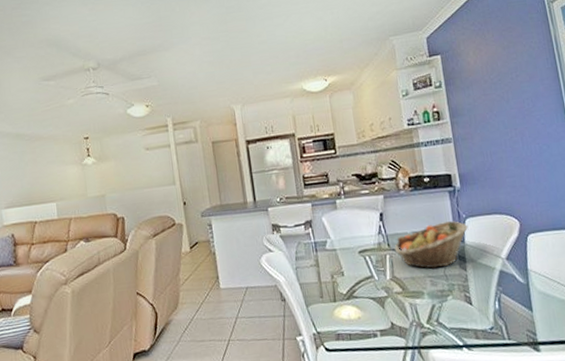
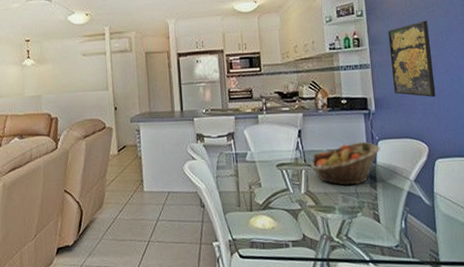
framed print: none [469,87,525,169] -> present [387,21,436,97]

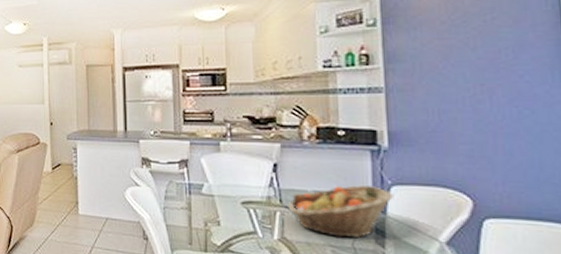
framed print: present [387,21,436,97] -> none [414,32,491,135]

